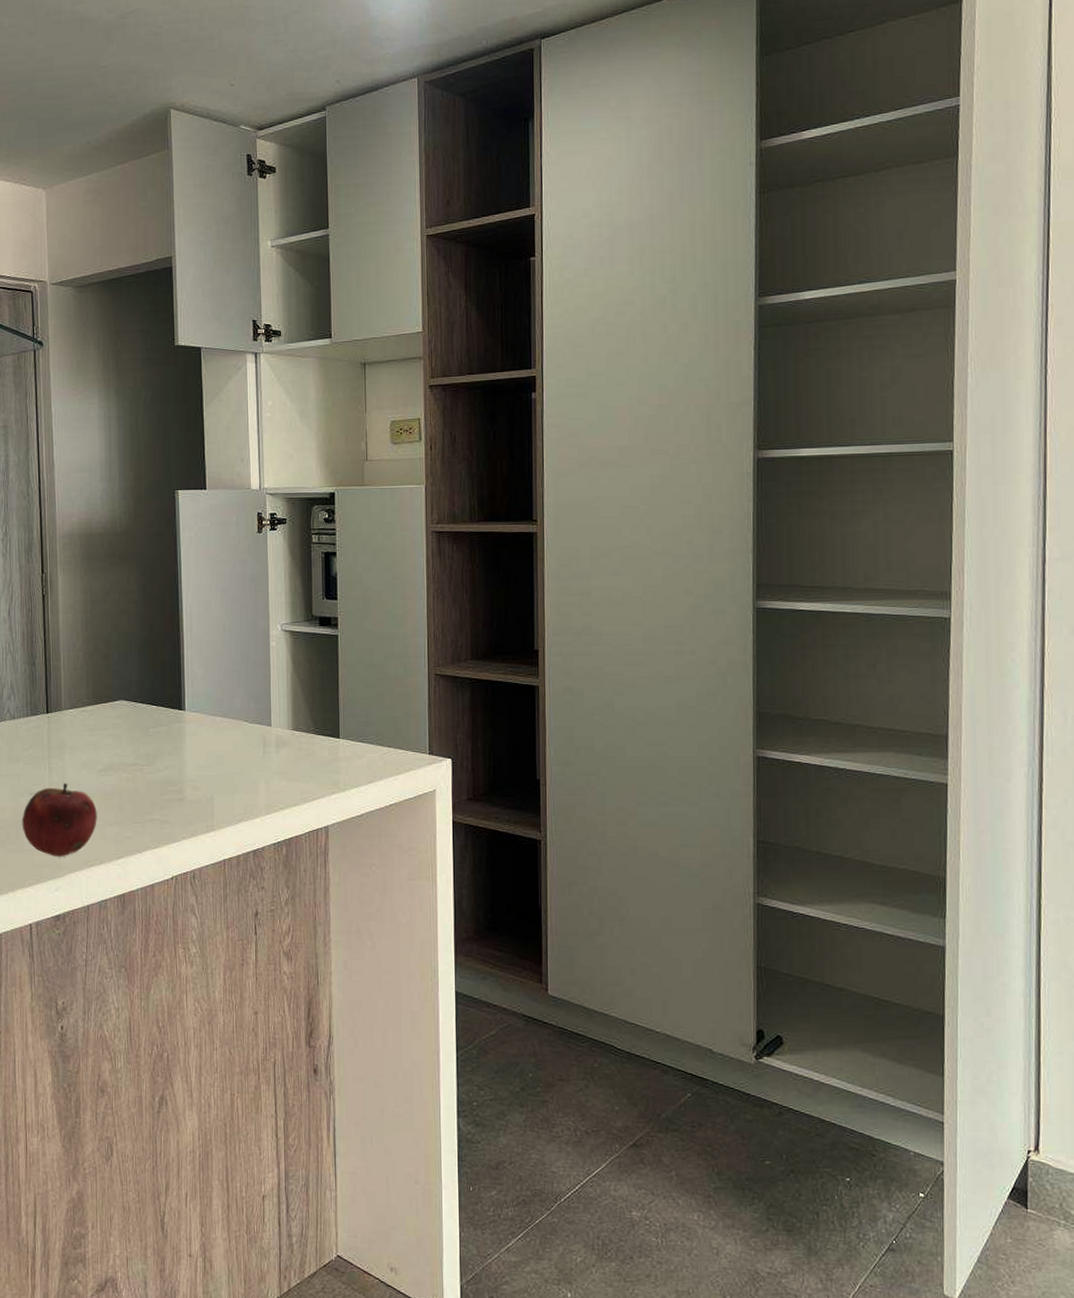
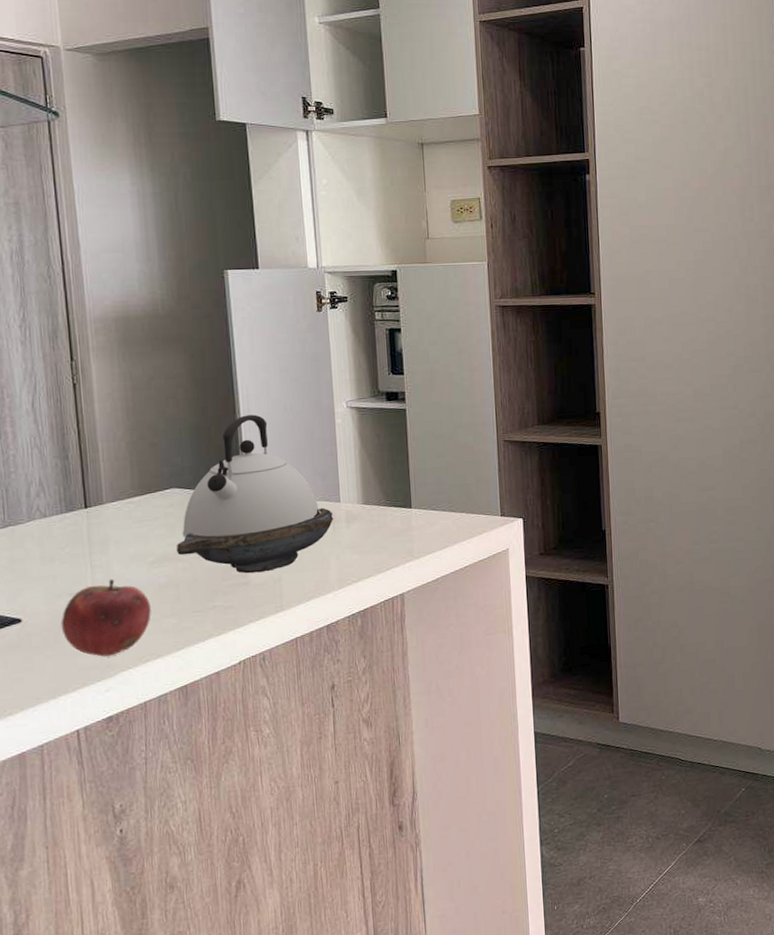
ceramic bowl: none [121,730,265,790] -> present [176,508,334,574]
kettle: none [128,633,252,751] -> present [182,414,320,538]

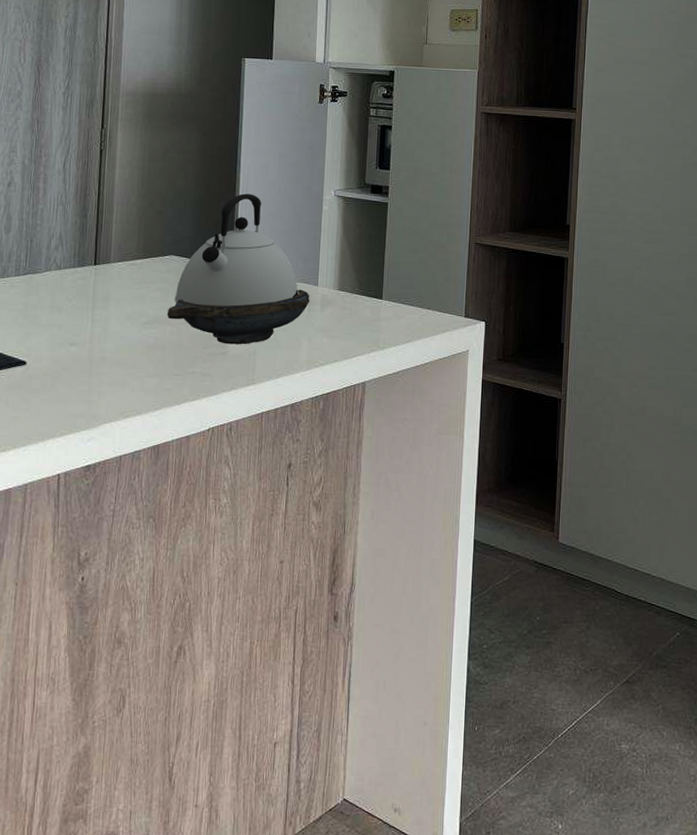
fruit: present [61,579,151,657] -> none [58,334,138,407]

